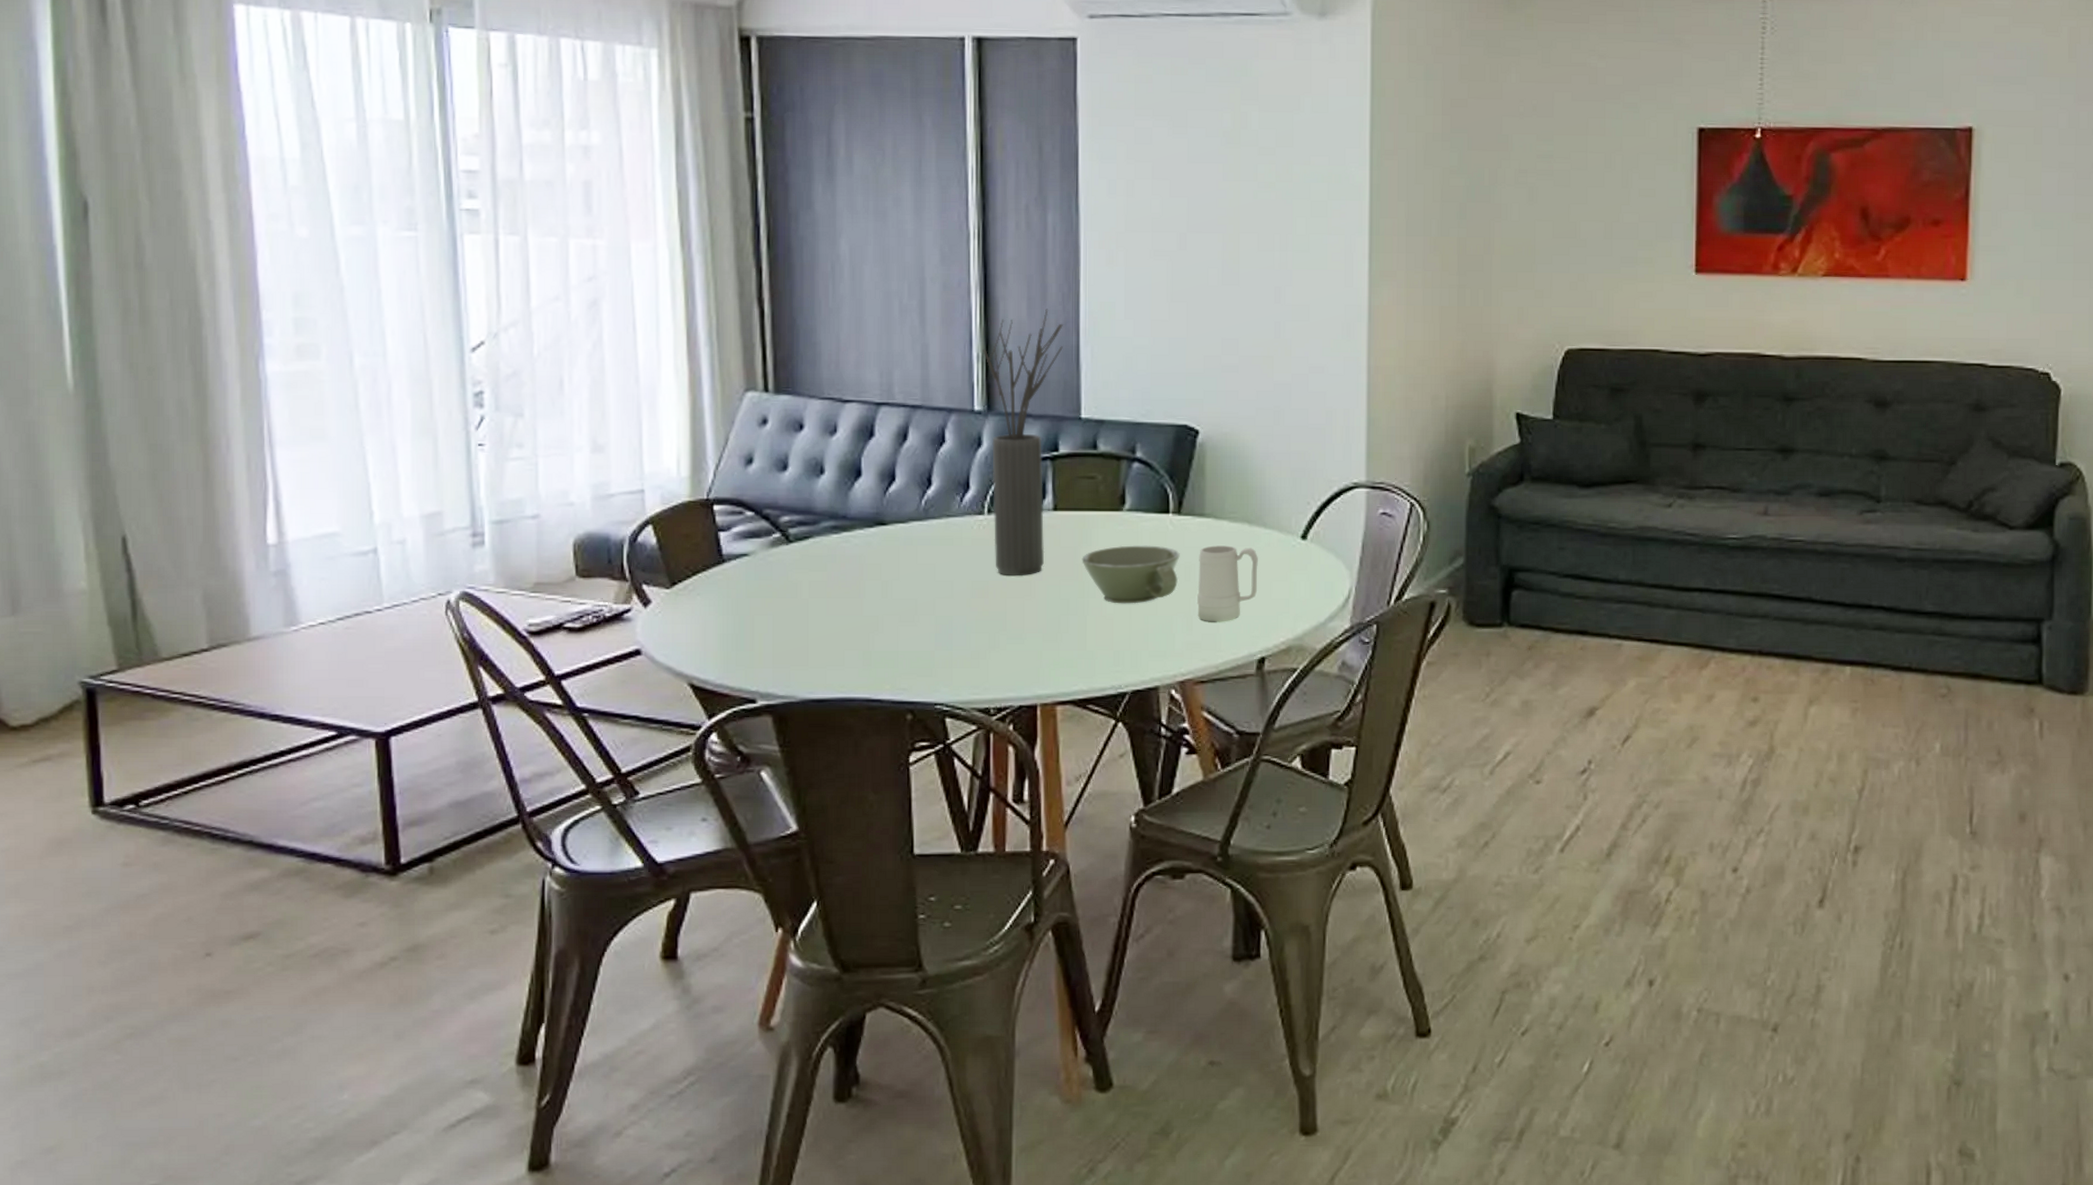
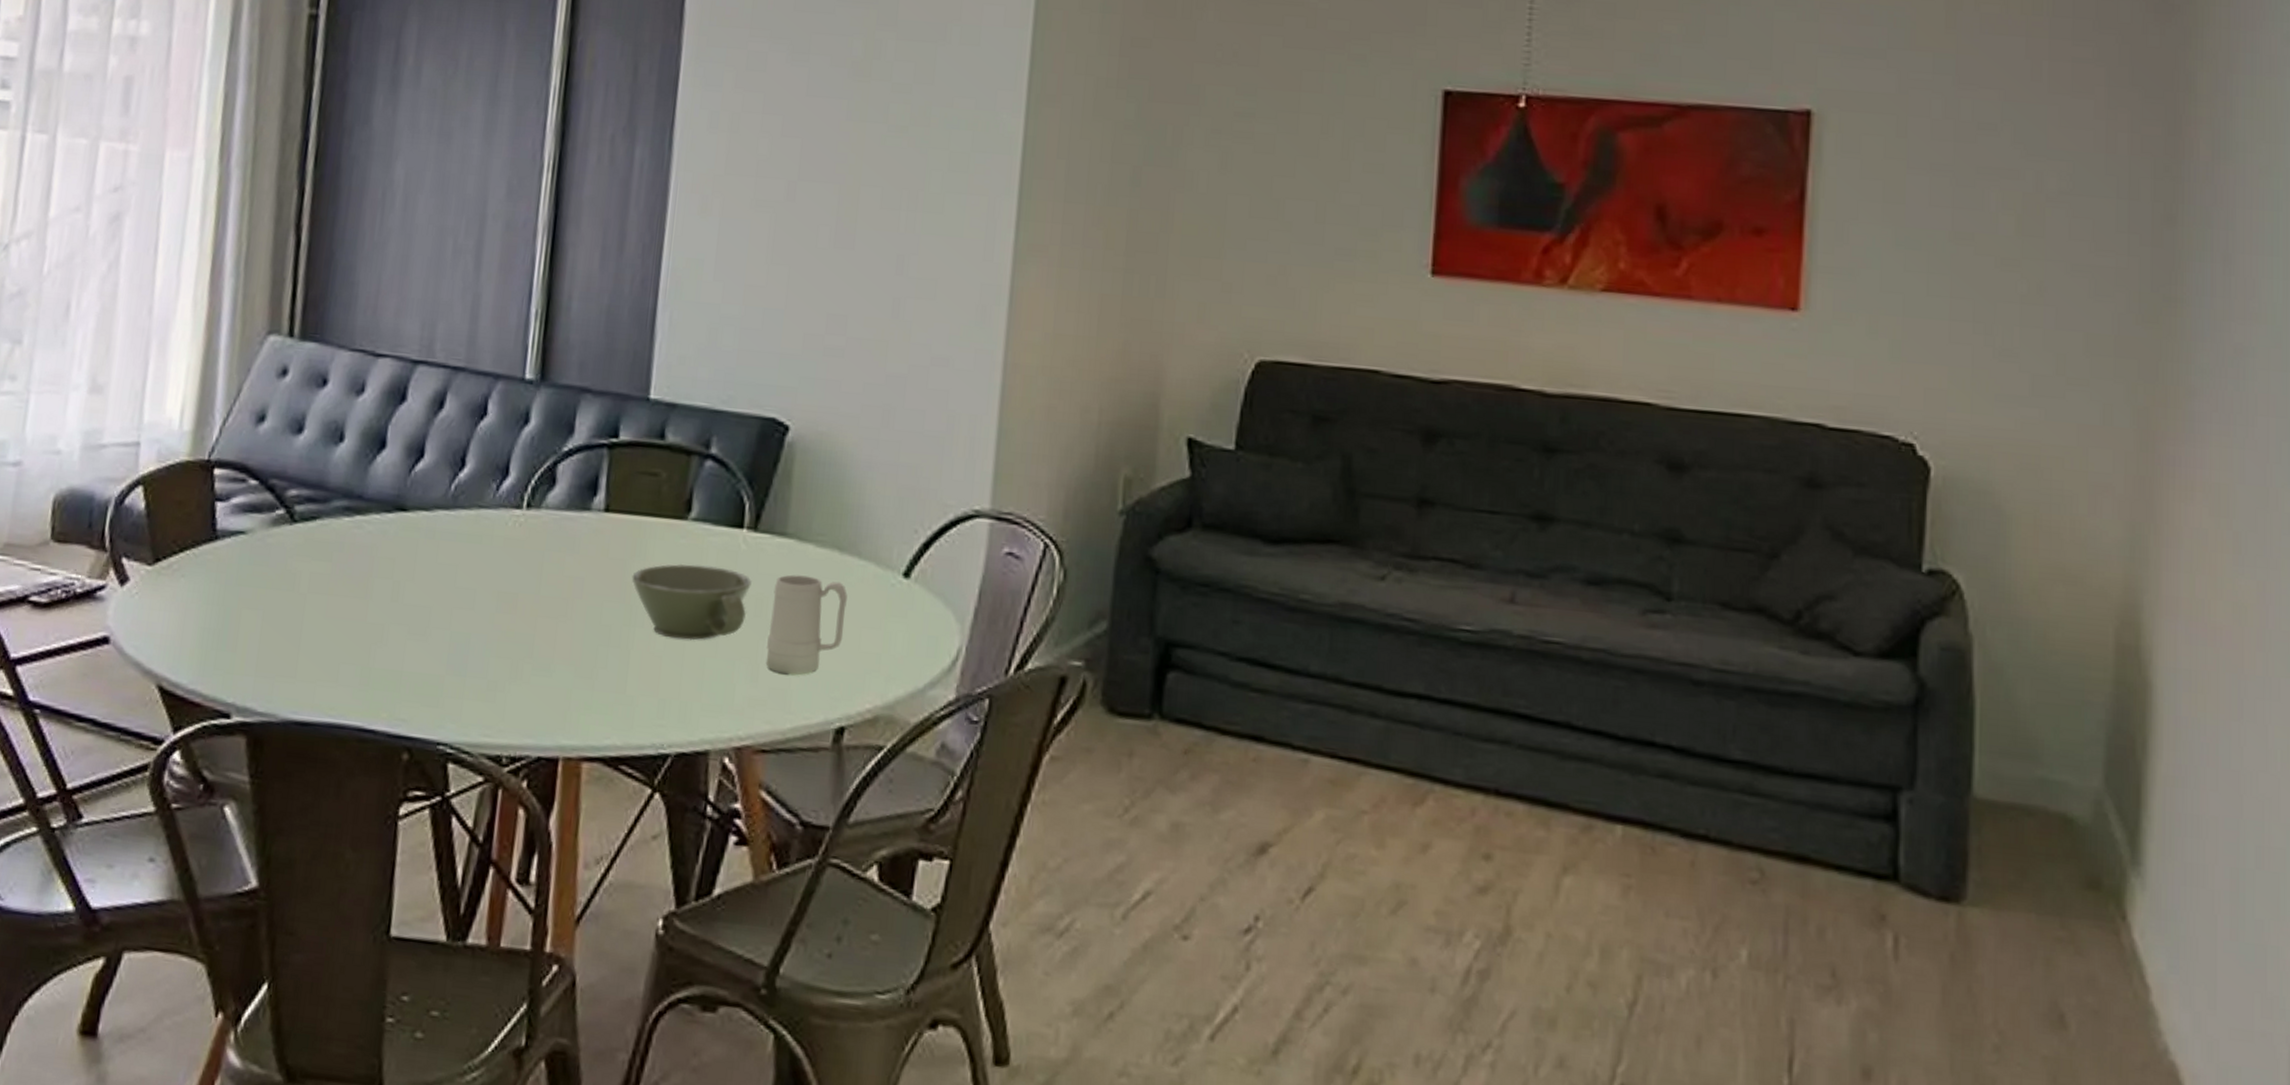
vase: present [982,309,1063,575] -> none [528,261,640,591]

